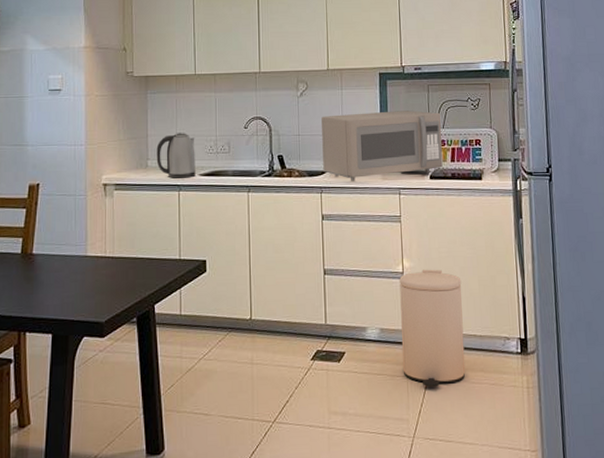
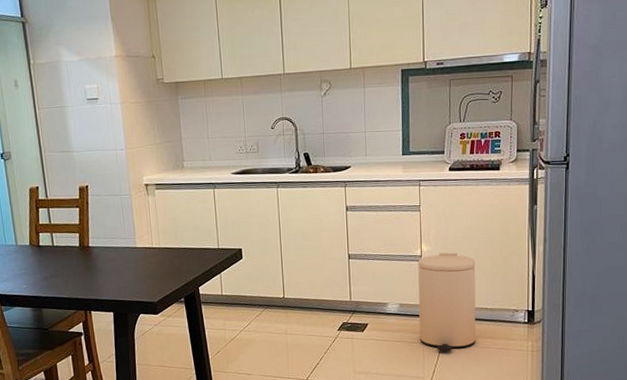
kettle: present [156,133,196,178] -> none [190,135,228,178]
microwave: present [321,110,443,182] -> none [345,105,462,175]

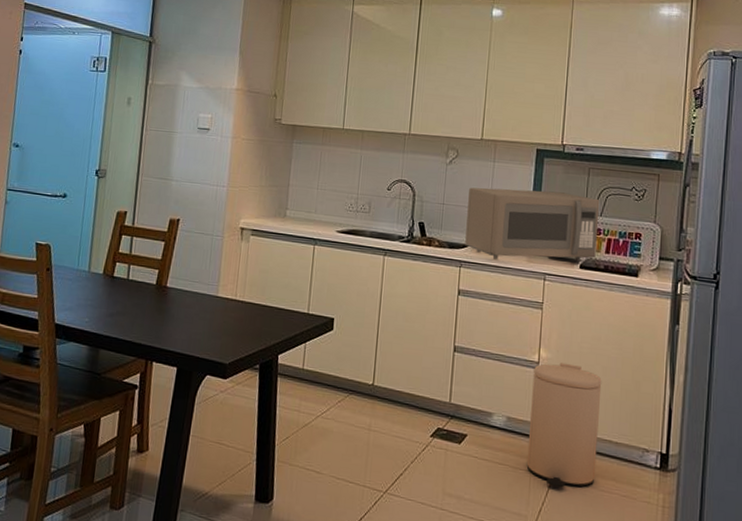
microwave: none [345,105,462,175] -> present [465,187,600,262]

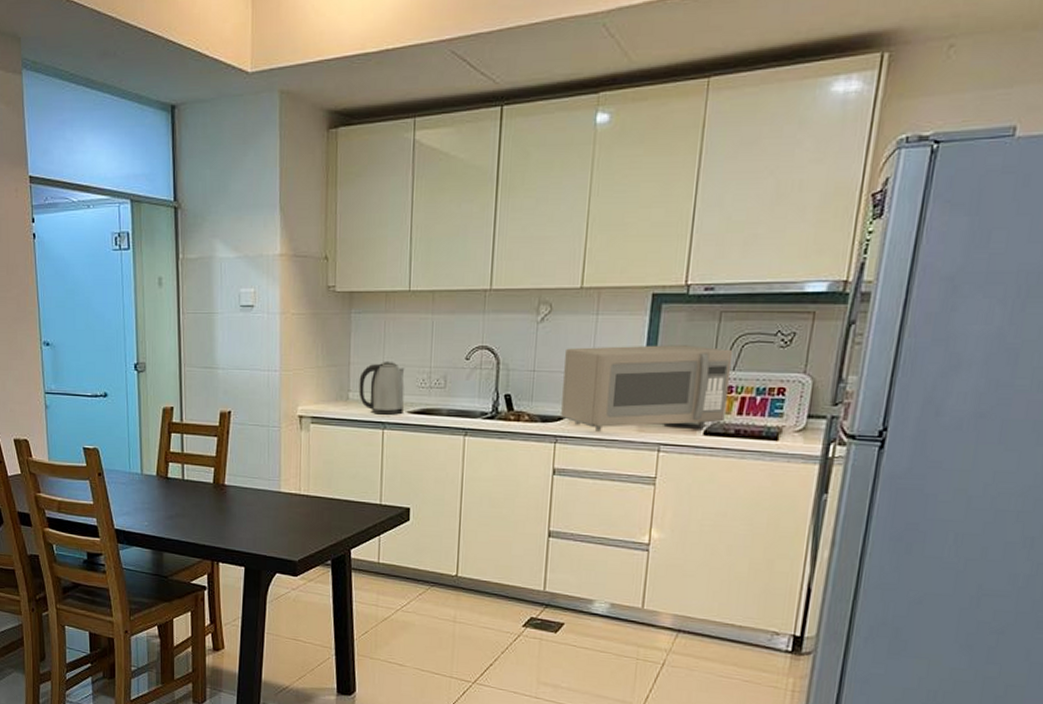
kettle: none [295,186,336,233] -> present [358,362,405,415]
pedal bin: present [526,362,602,488] -> none [632,543,726,675]

